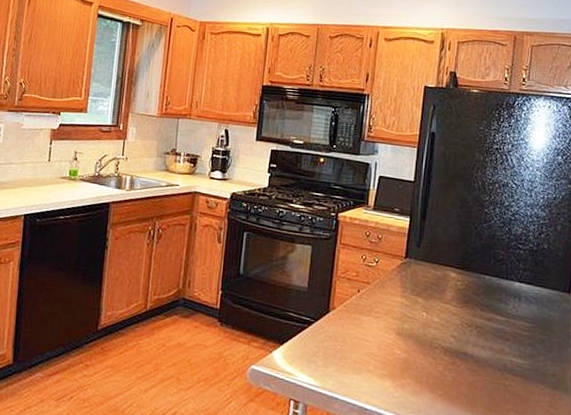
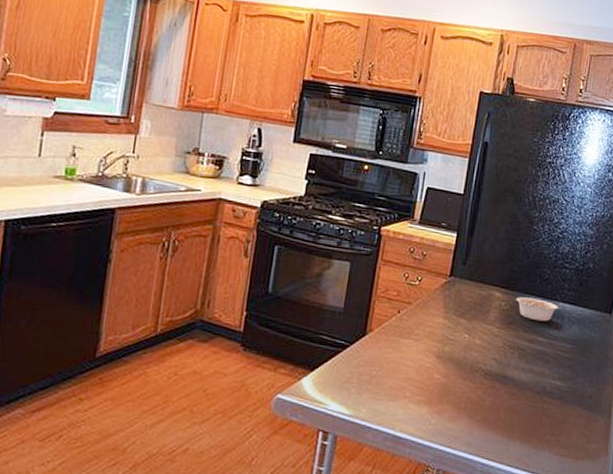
legume: none [471,277,519,301] -> present [516,297,563,322]

